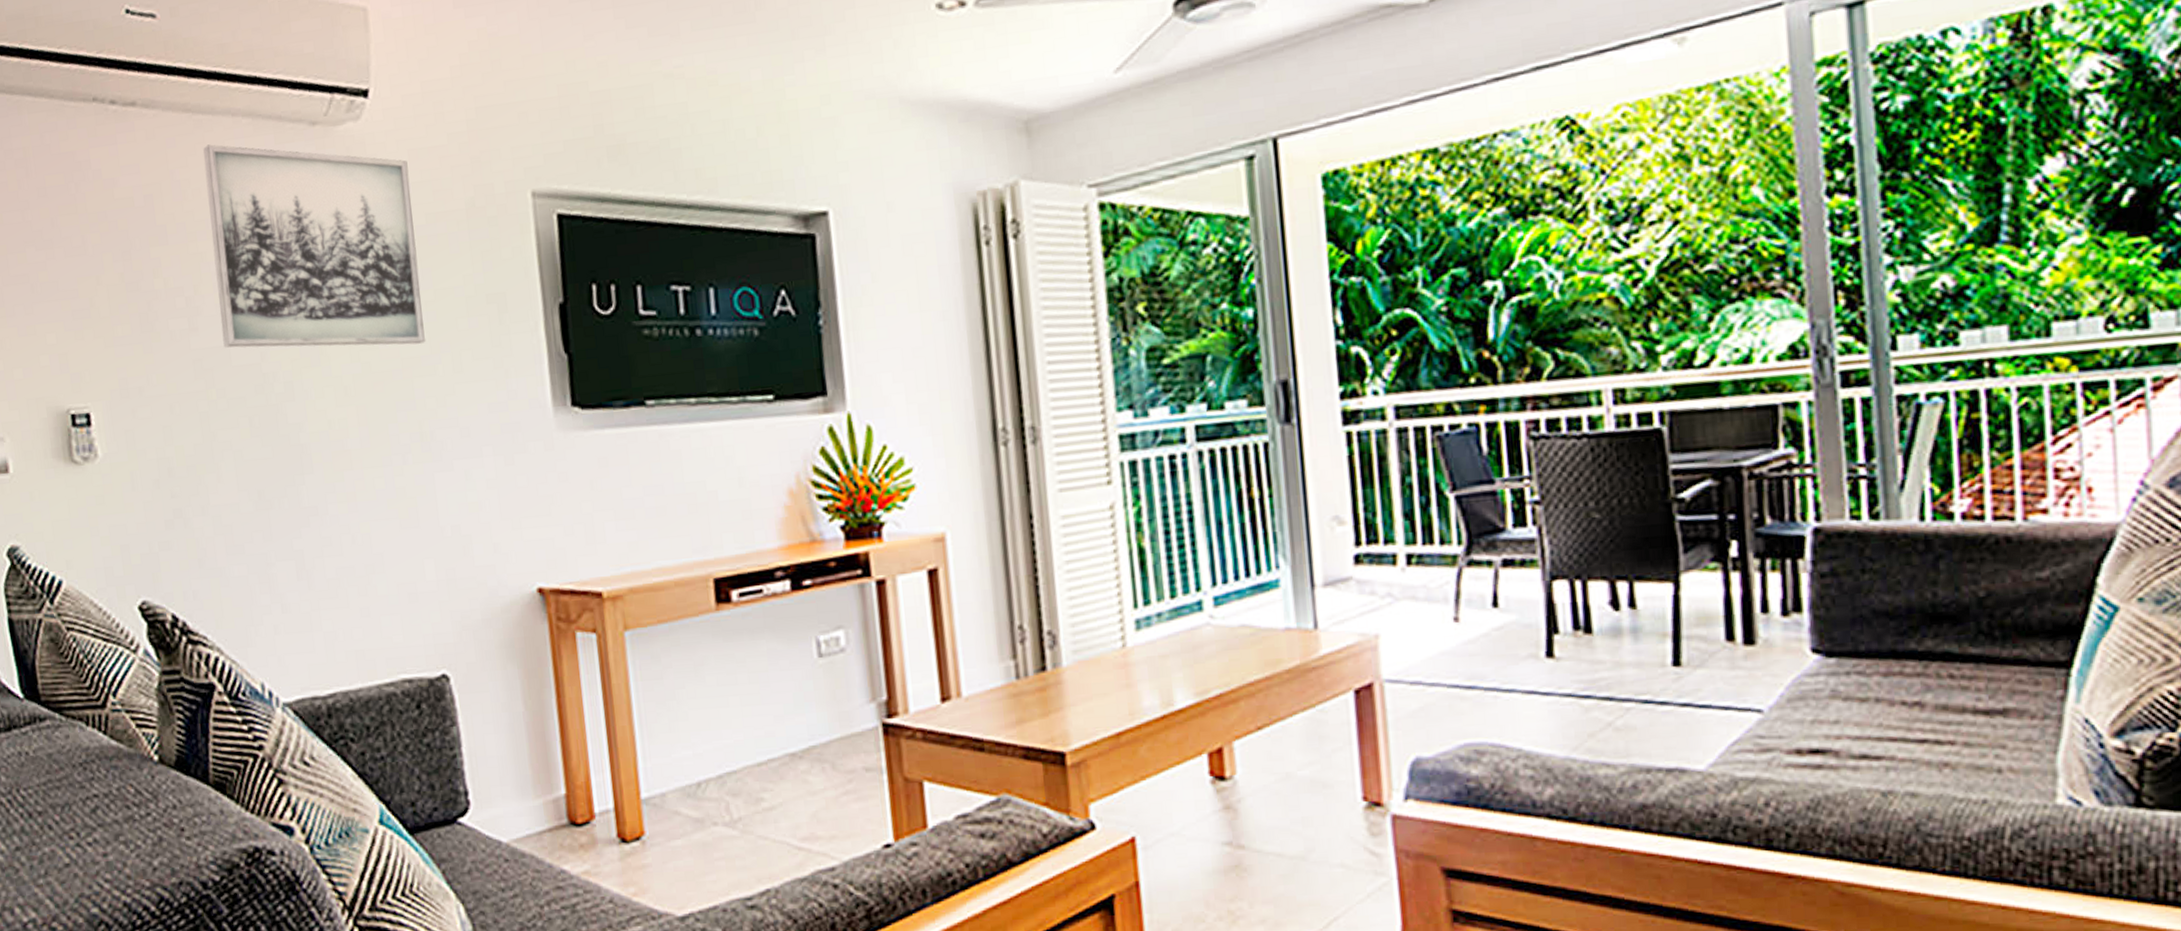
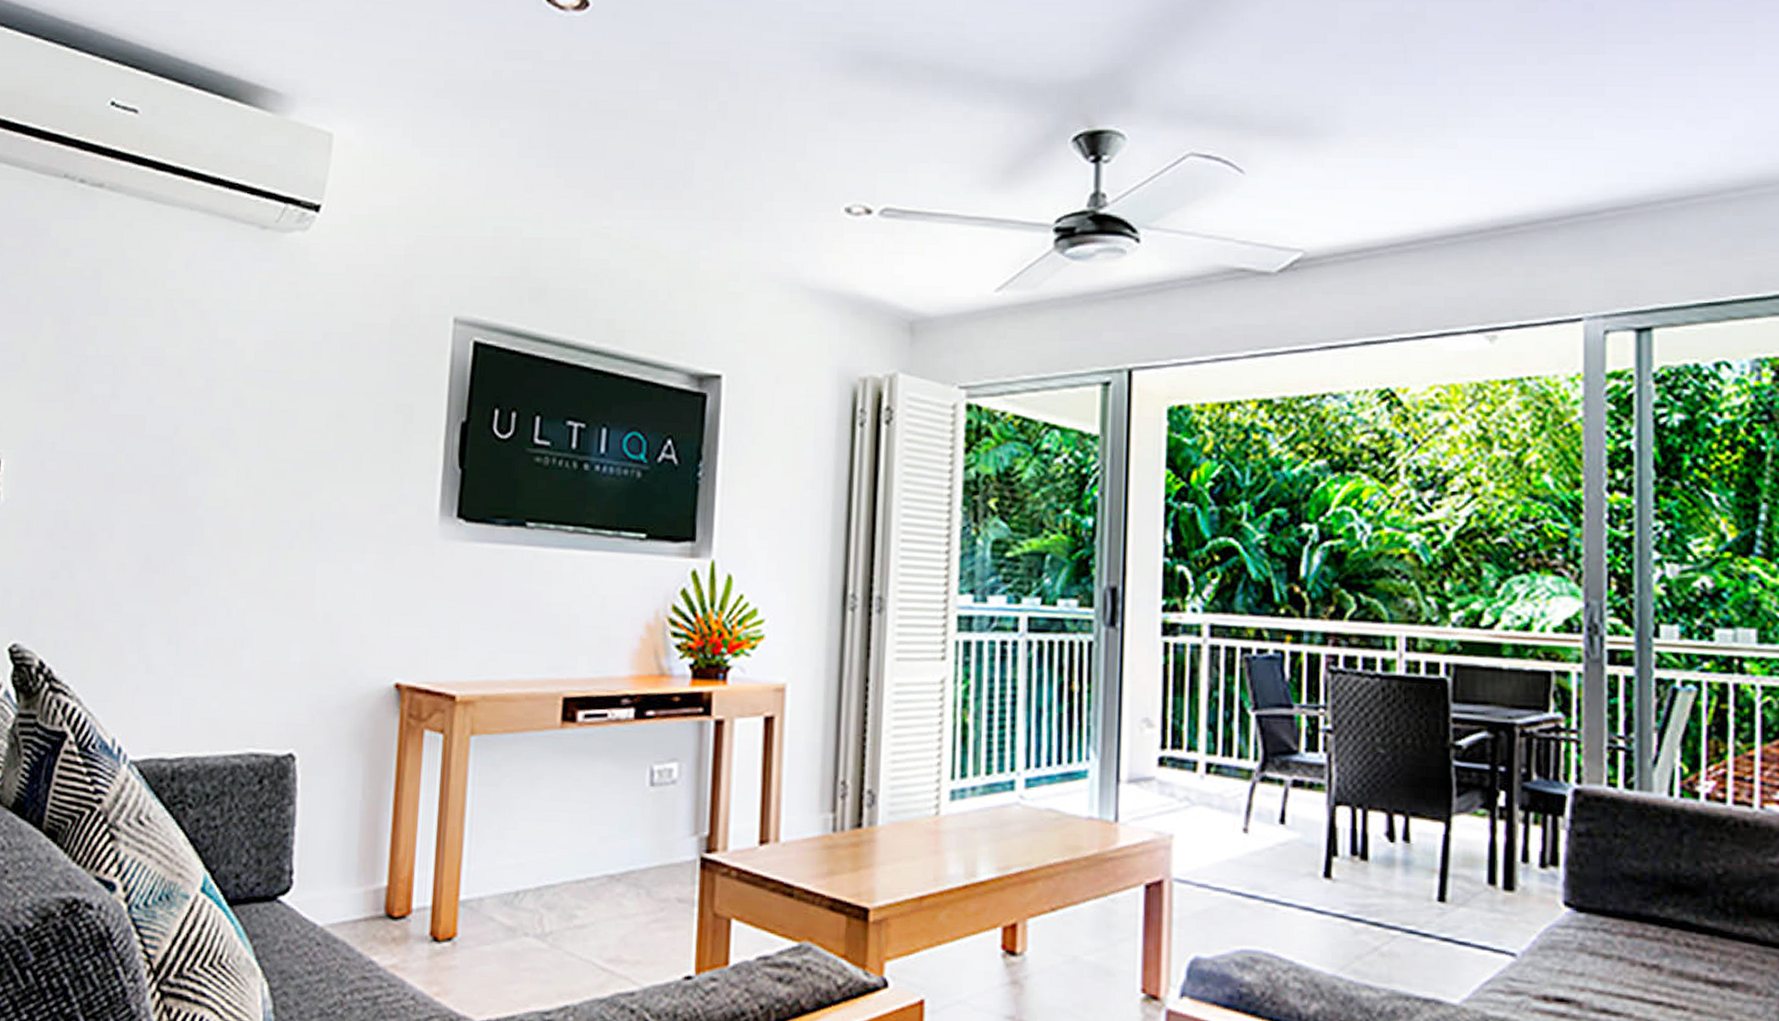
wall art: present [203,144,425,348] -> none [141,232,344,440]

